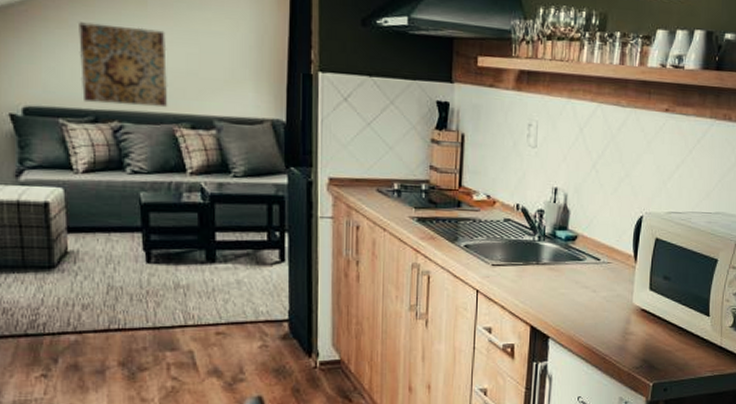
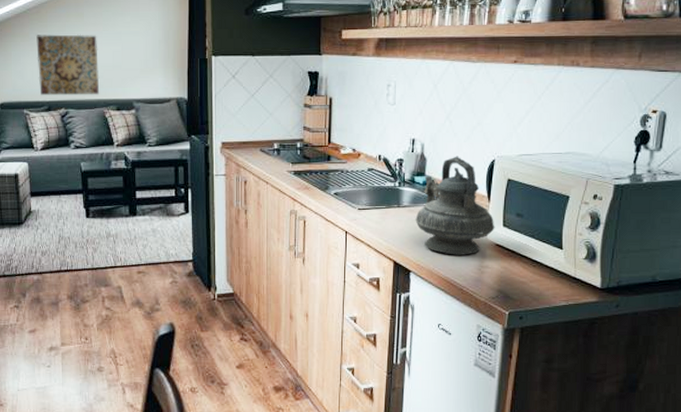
teapot: none [555,210,641,321] -> present [415,156,495,255]

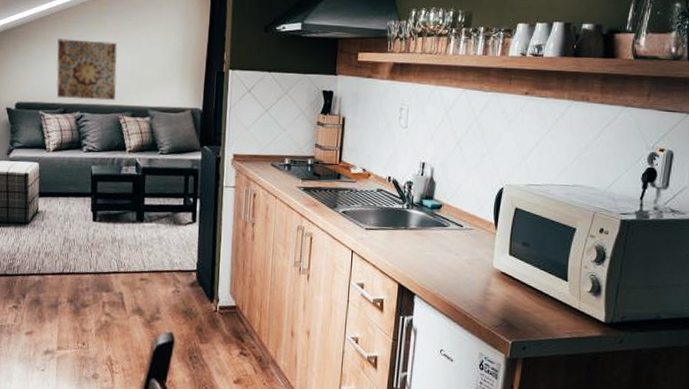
teapot: present [415,156,495,255] -> none [422,182,501,282]

